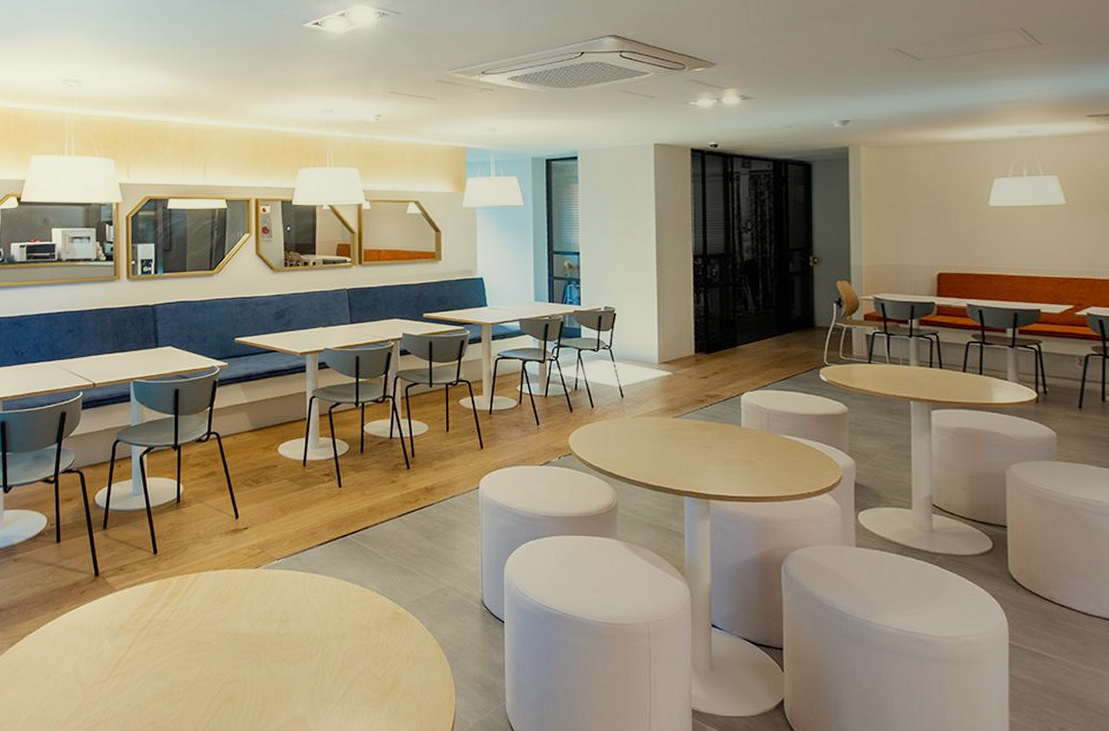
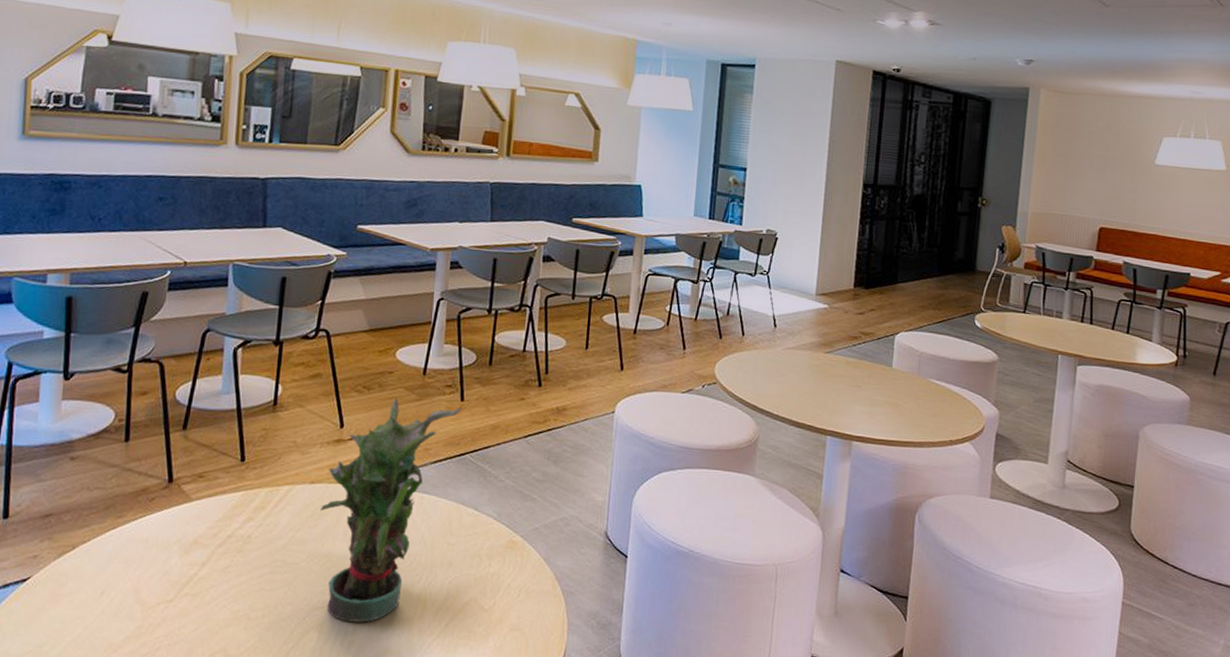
potted plant: none [225,488,340,694] -> present [320,397,462,622]

